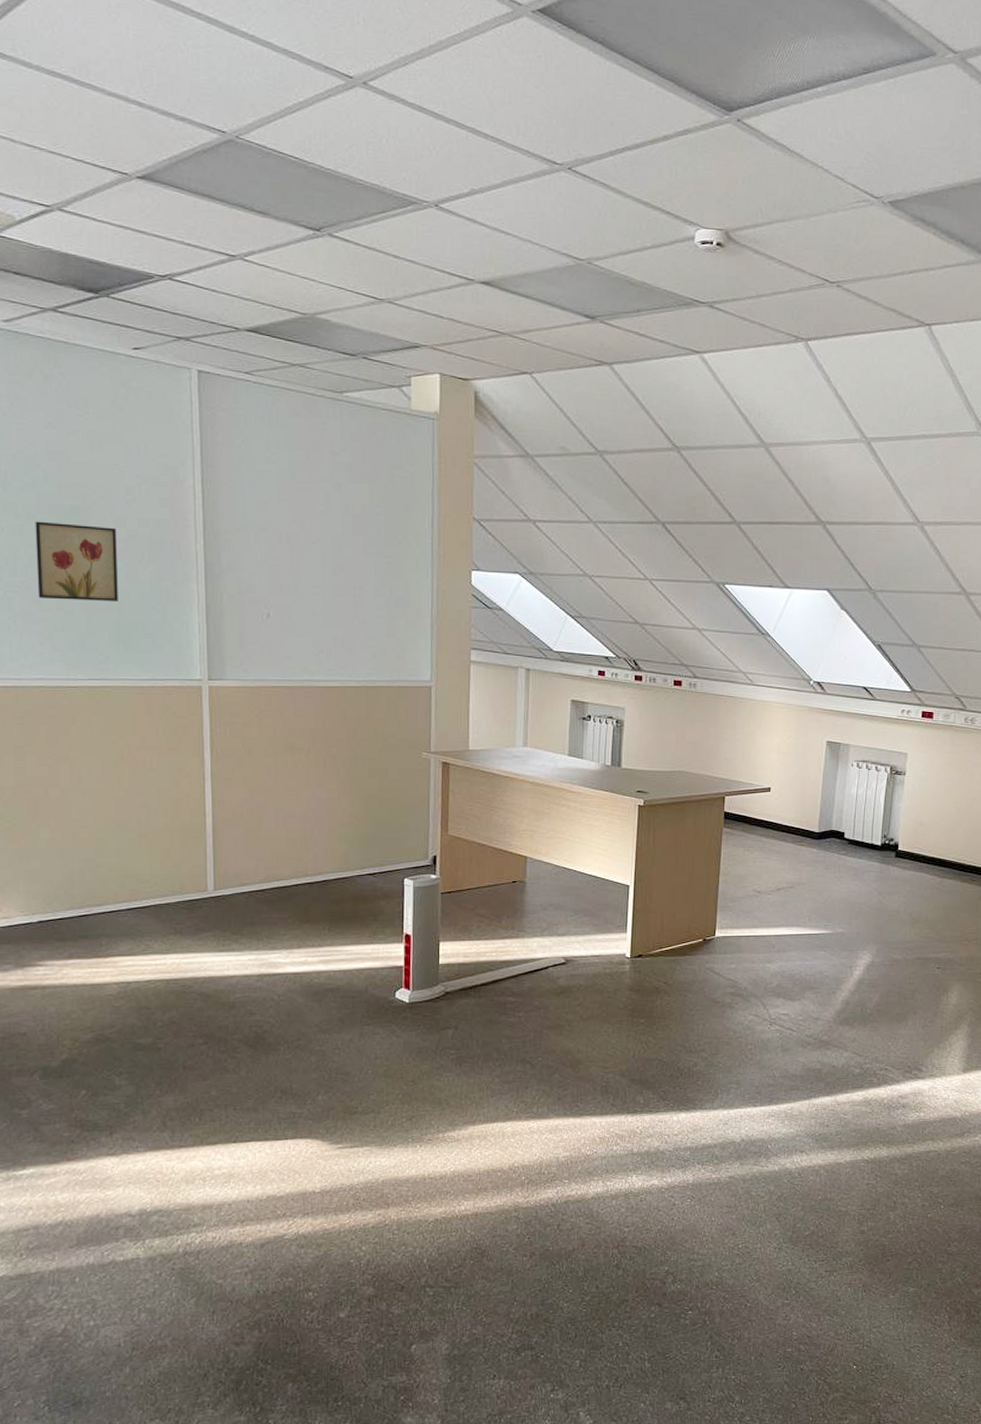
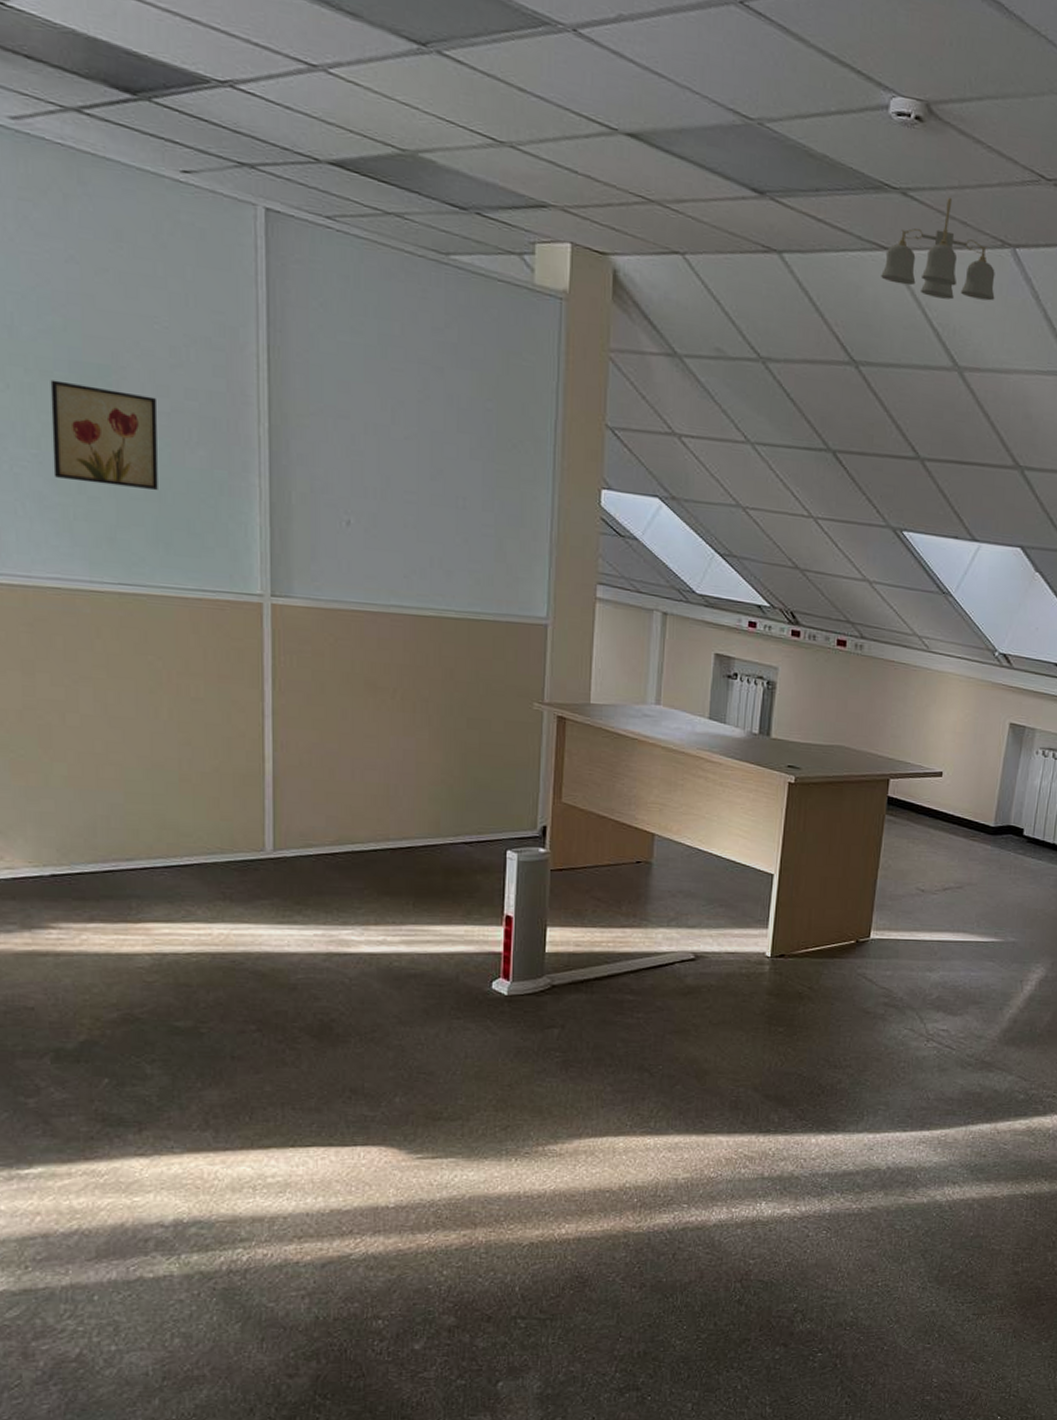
ceiling light fixture: none [695,305,792,389] -> present [881,197,995,301]

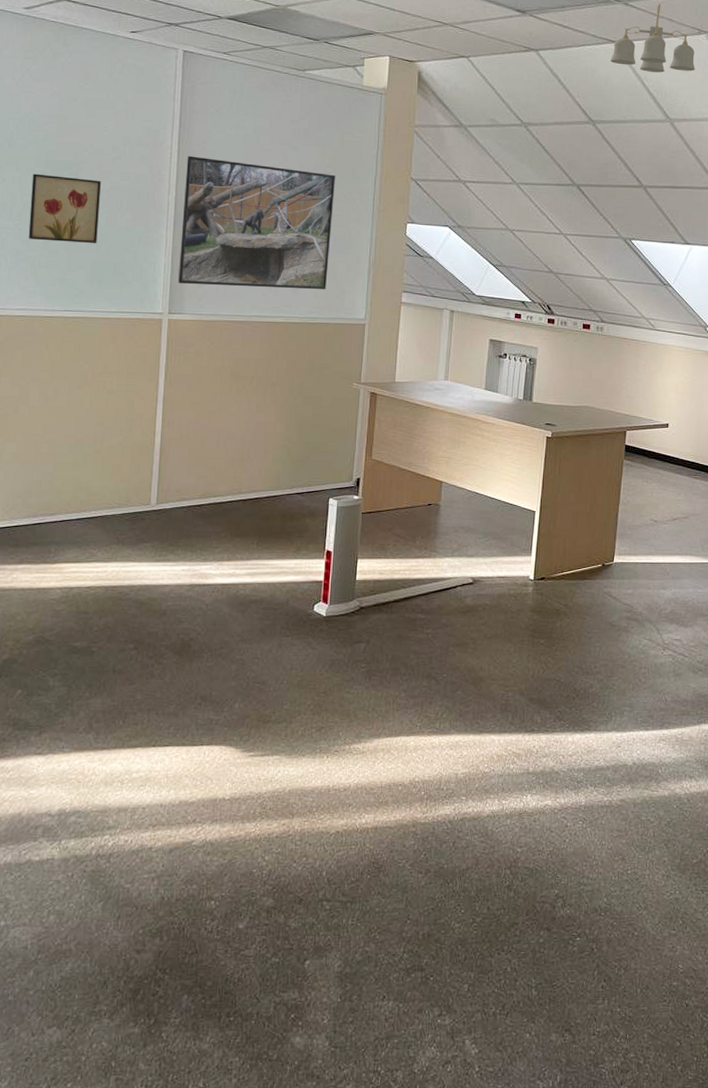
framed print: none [281,370,499,574] -> present [178,156,335,289]

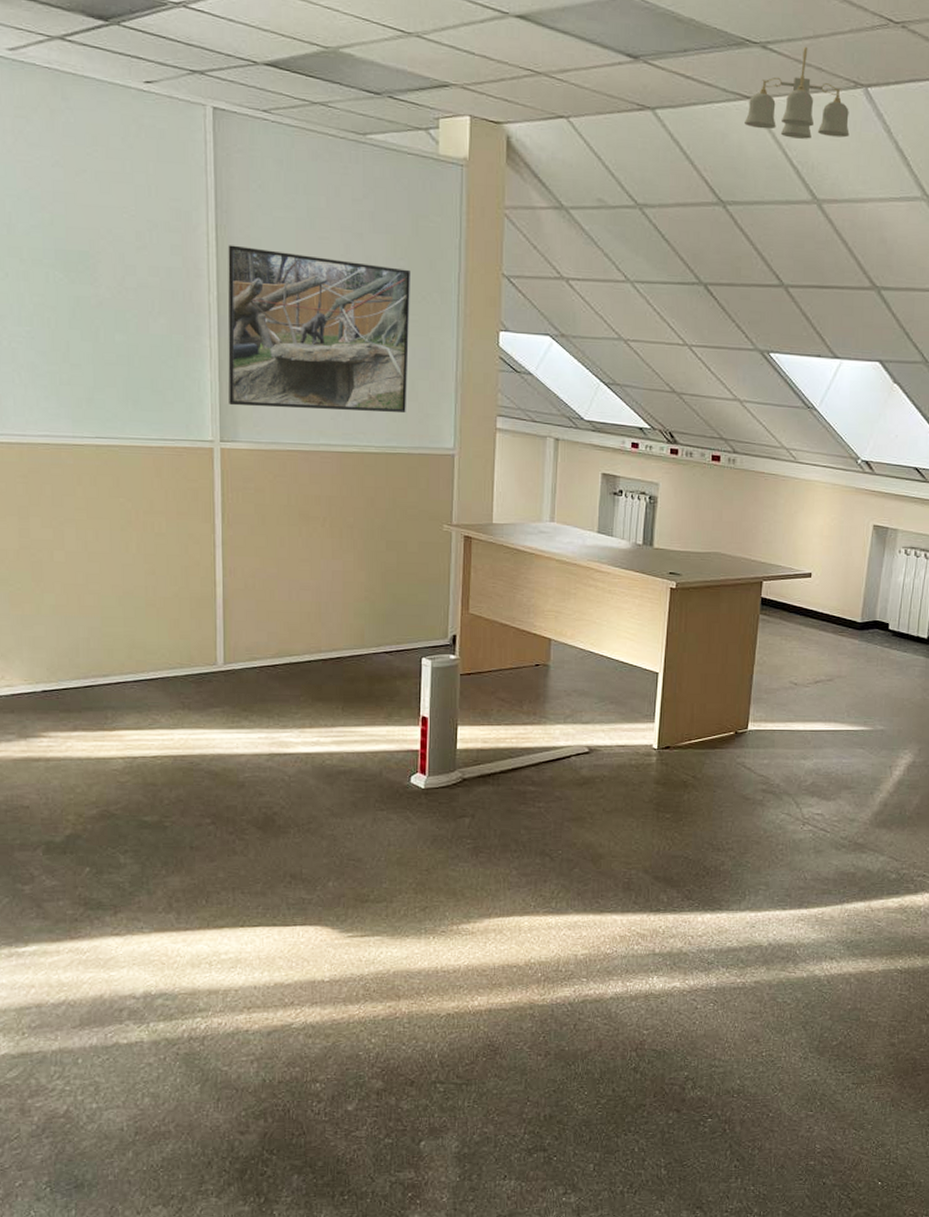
wall art: present [28,173,101,243] -> none [40,267,127,355]

